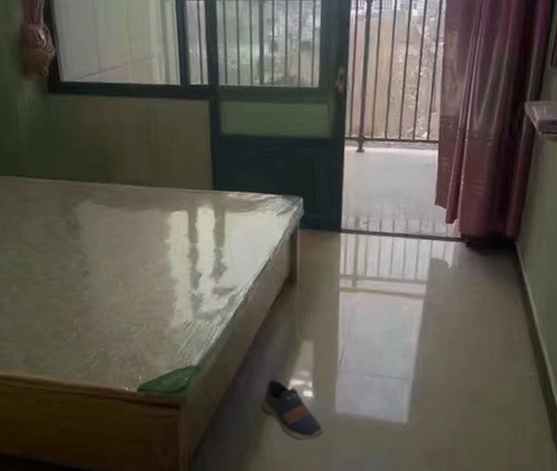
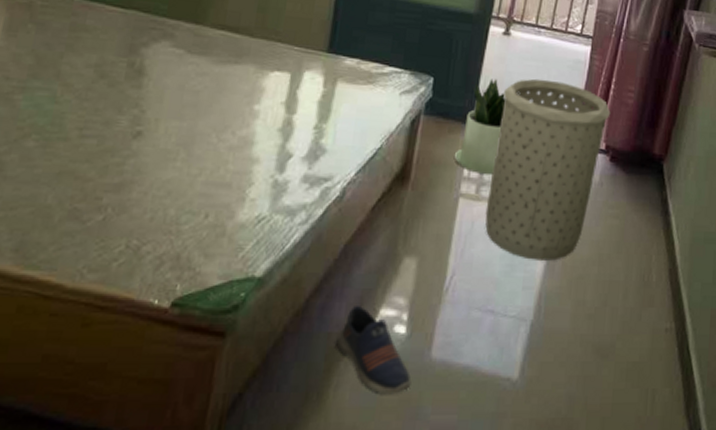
planter: none [330,191,368,271] -> present [454,79,506,174]
laundry basket: none [362,185,463,334] -> present [485,78,611,261]

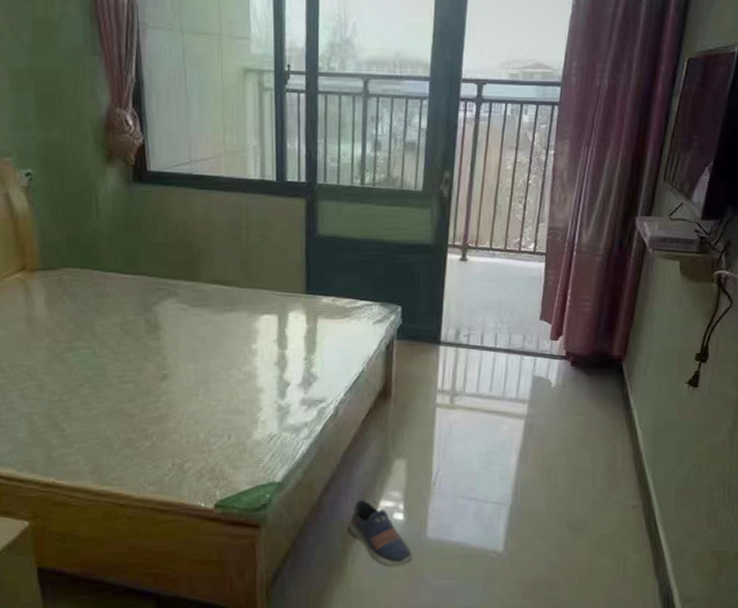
planter: present [454,79,506,174] -> none [427,302,469,386]
laundry basket: present [485,78,611,261] -> none [460,297,569,455]

